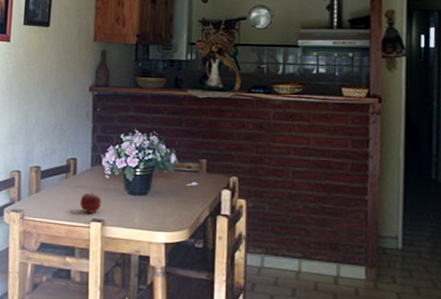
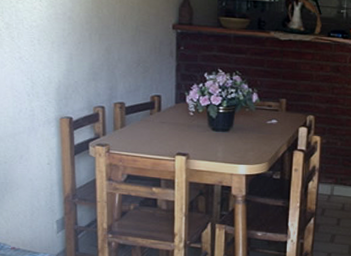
fruit: present [80,192,102,214] -> none [165,128,186,148]

